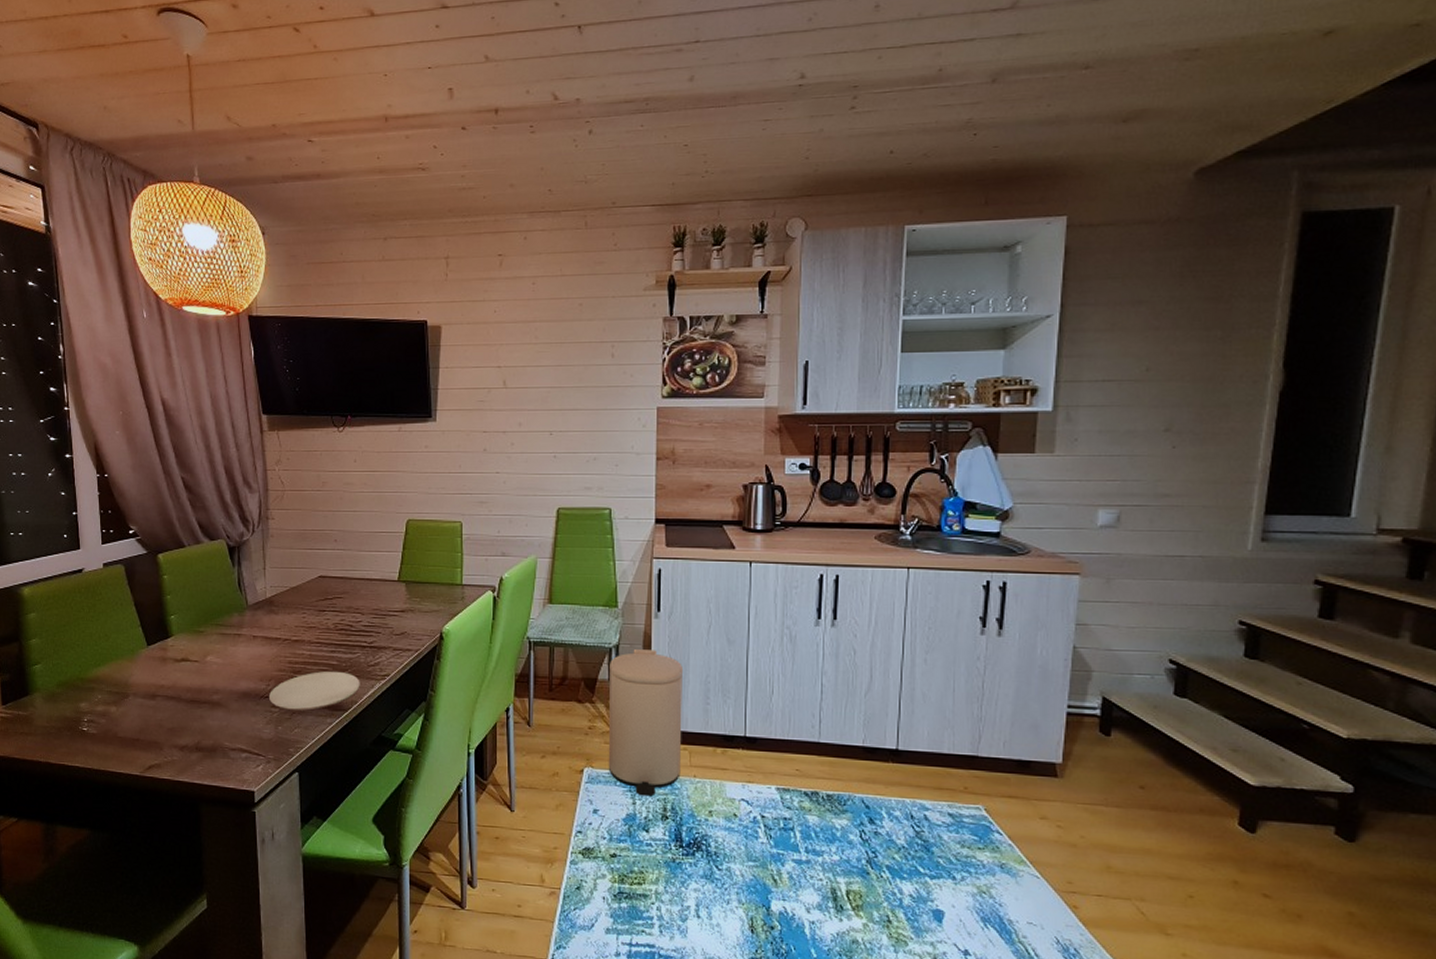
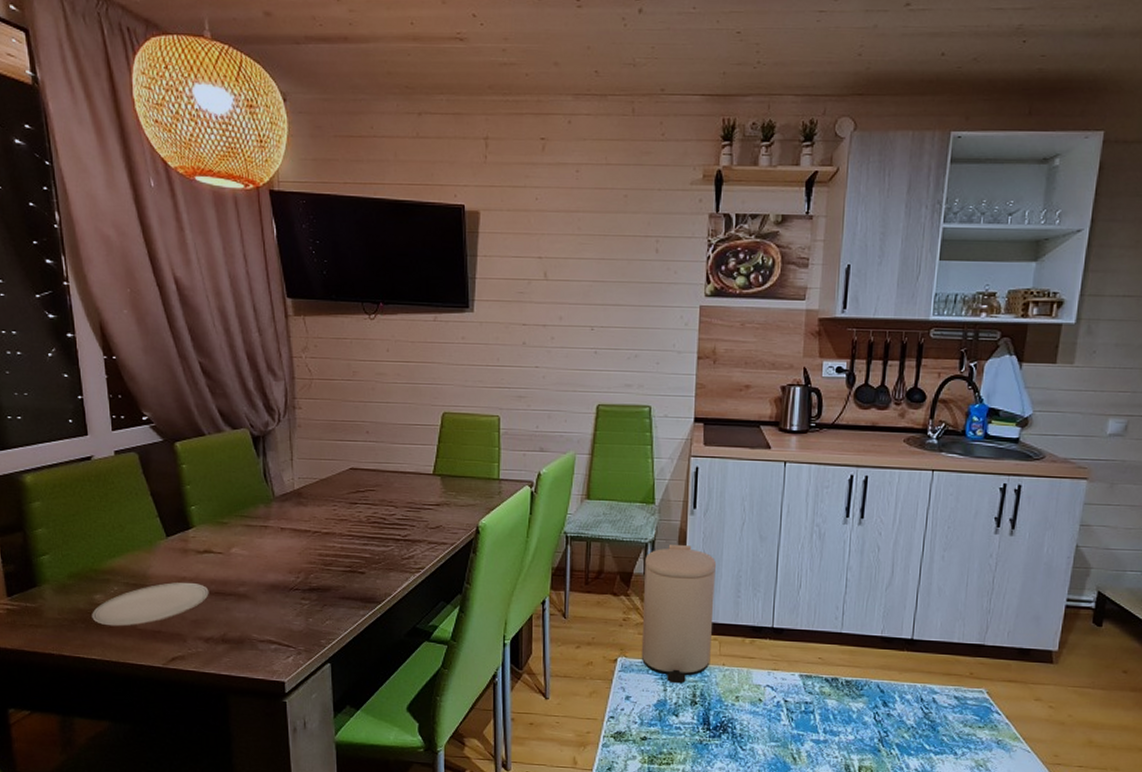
plate: none [77,691,185,735] -> present [92,582,209,627]
plate: present [269,671,360,710] -> none [299,563,394,603]

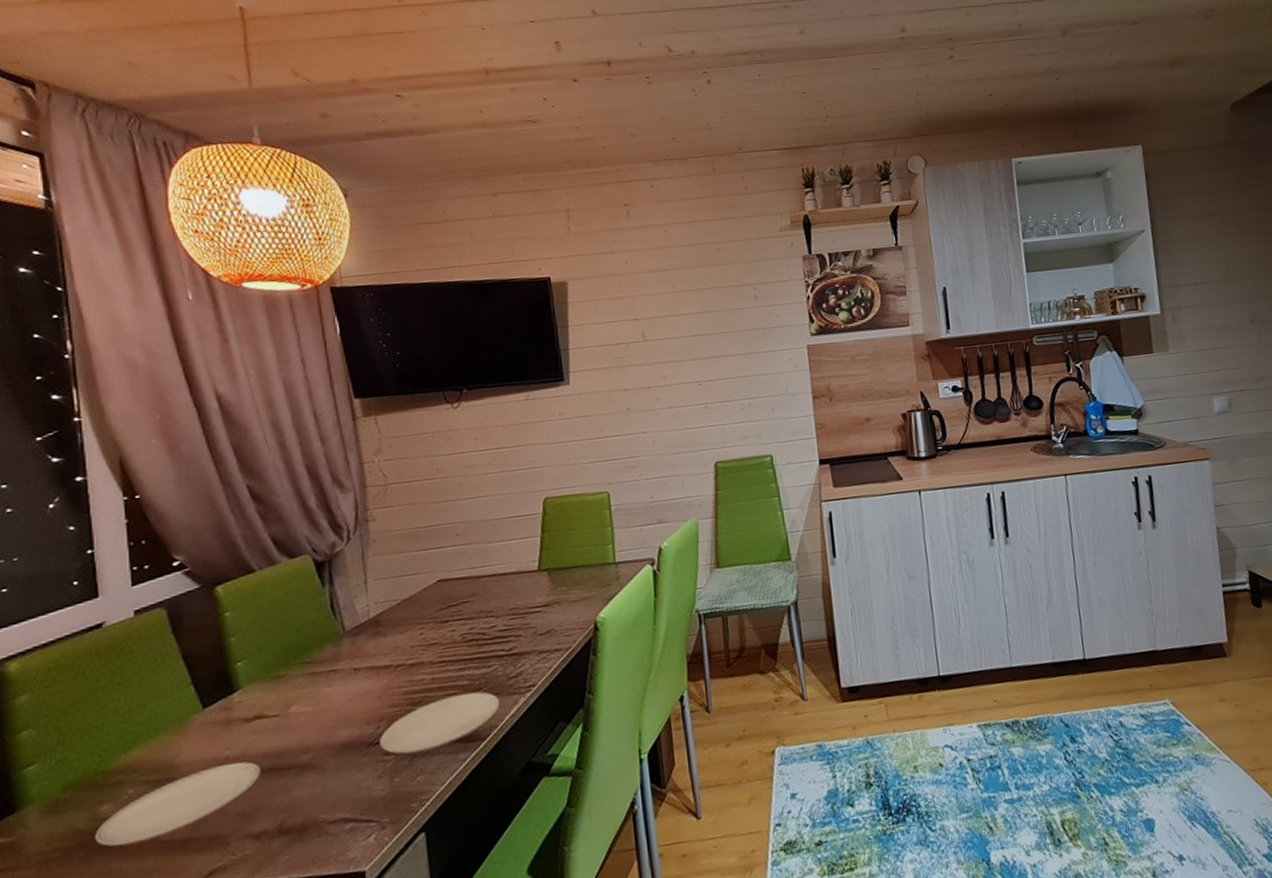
plate: none [299,563,394,603] -> present [380,691,500,755]
pedal bin: present [641,545,717,684] -> none [789,600,879,767]

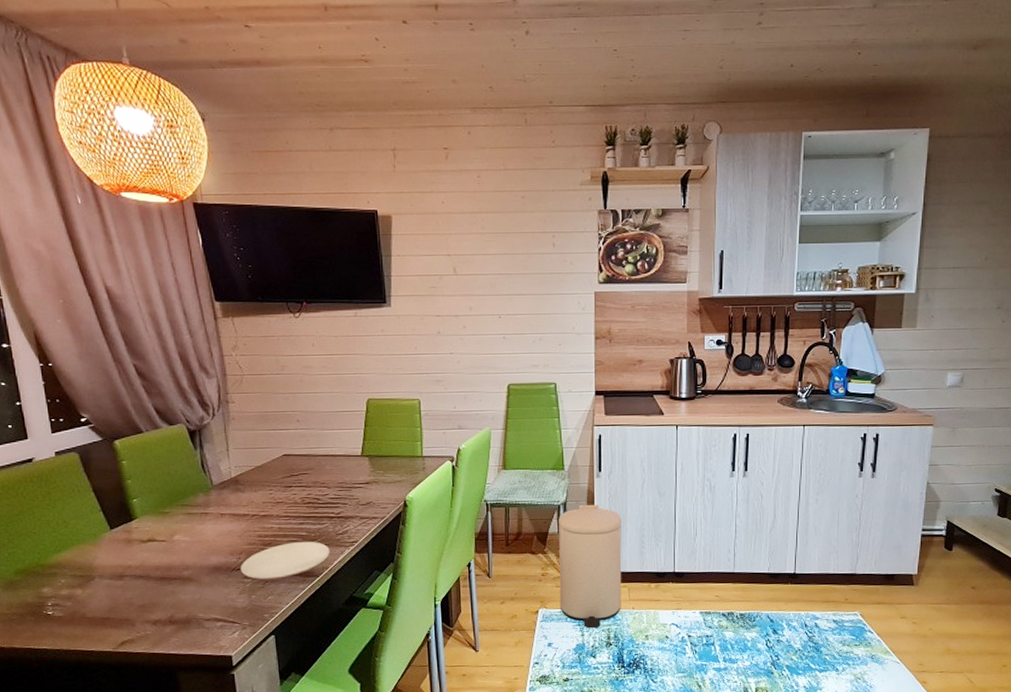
plate: present [95,761,261,847] -> none [40,571,155,617]
pedal bin: none [789,600,879,767] -> present [559,505,622,629]

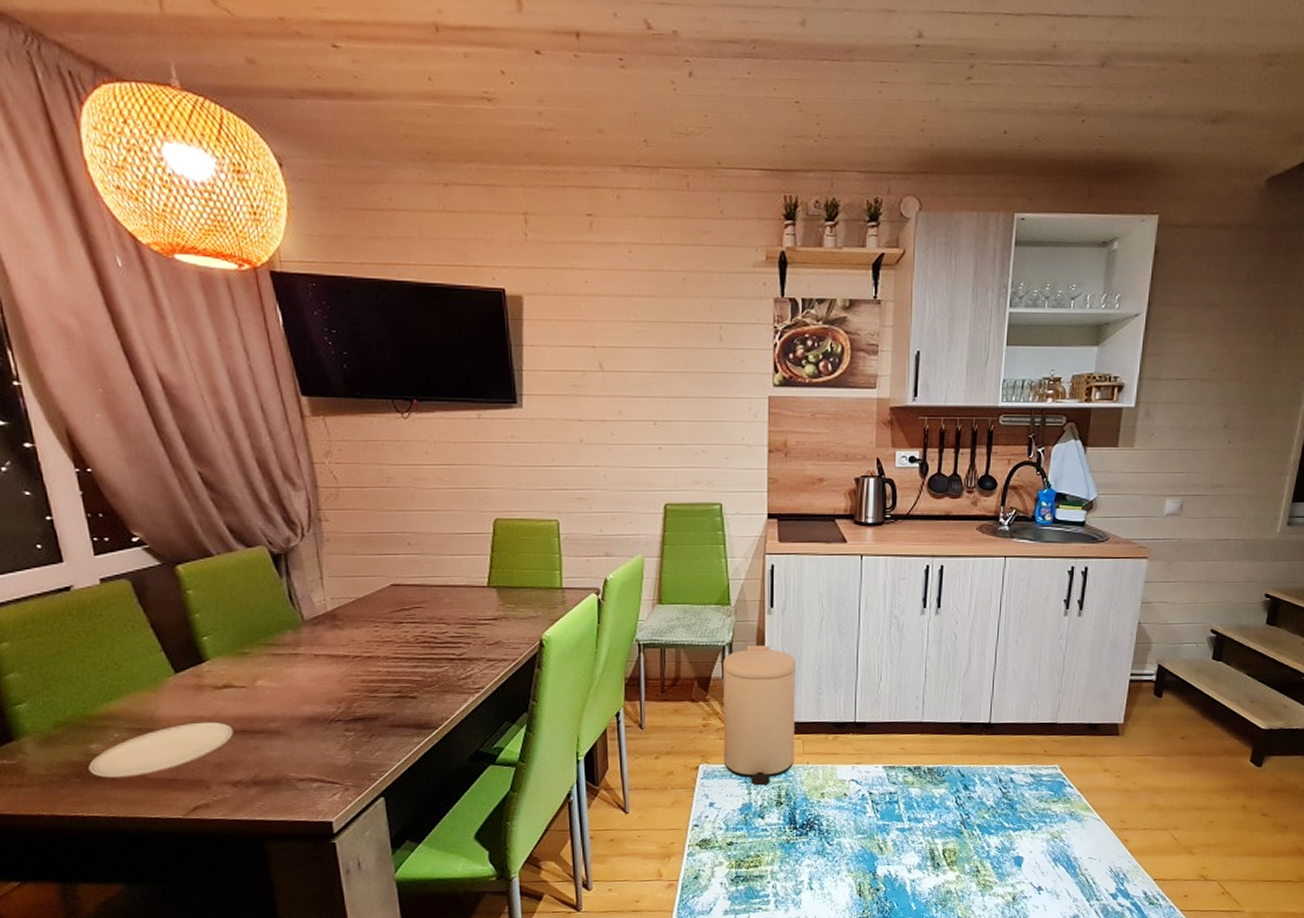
plate: none [40,571,155,617] -> present [88,723,234,778]
plate: present [241,541,330,579] -> none [341,687,451,732]

